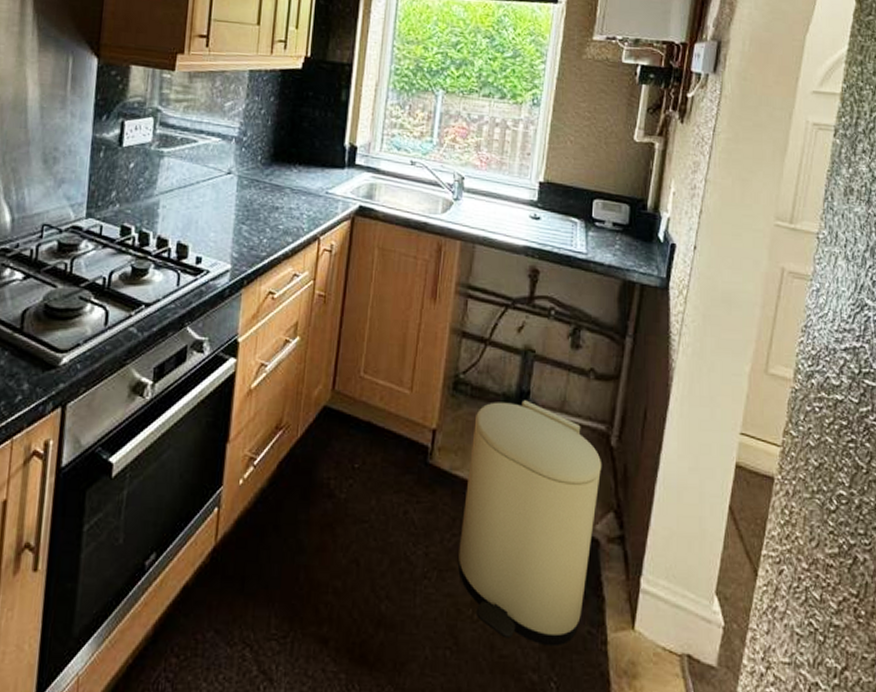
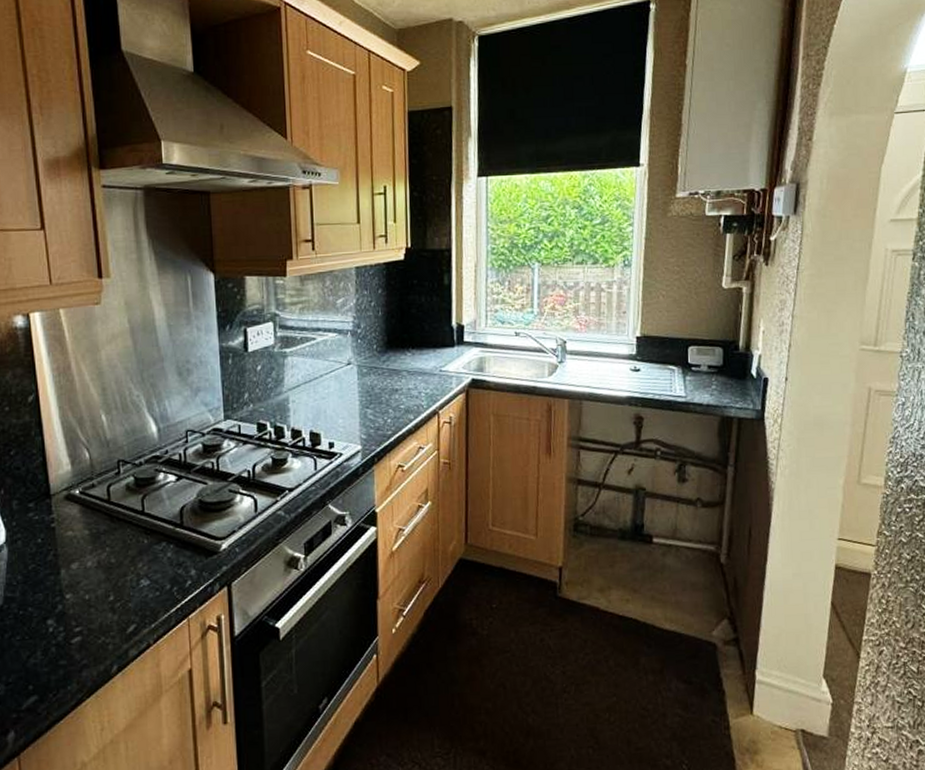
pedal bin: present [458,400,602,645] -> none [592,532,715,735]

